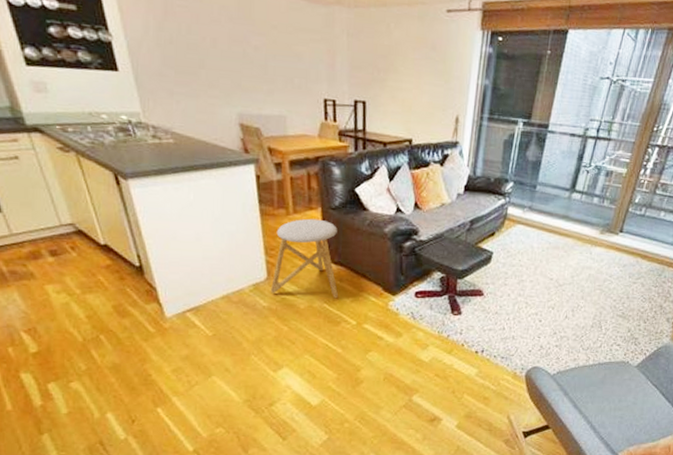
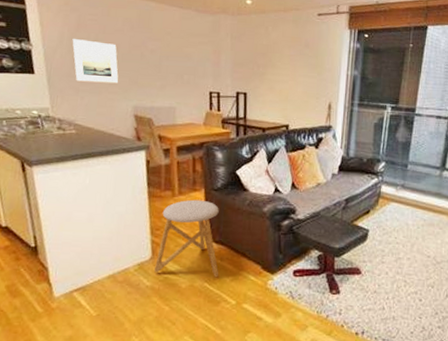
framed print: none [160,29,219,86] -> present [72,39,119,84]

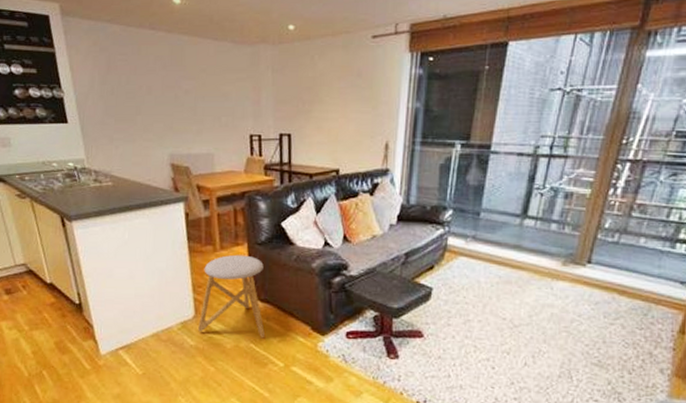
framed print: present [72,39,119,84] -> none [103,83,153,130]

